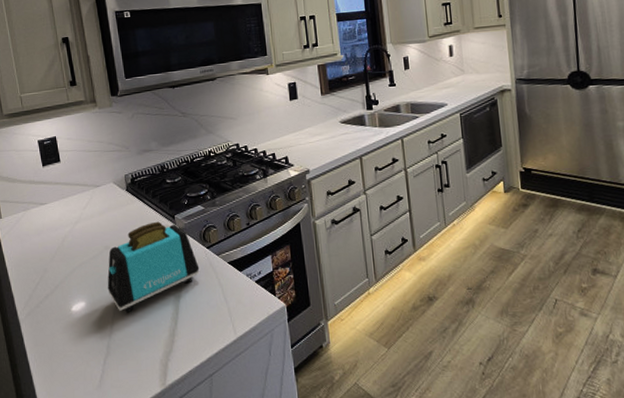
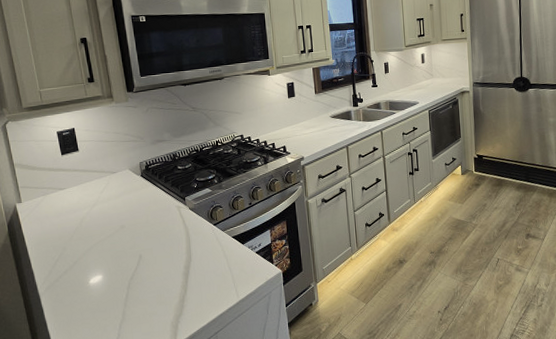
toaster: present [107,221,200,313] -> none [123,203,207,283]

